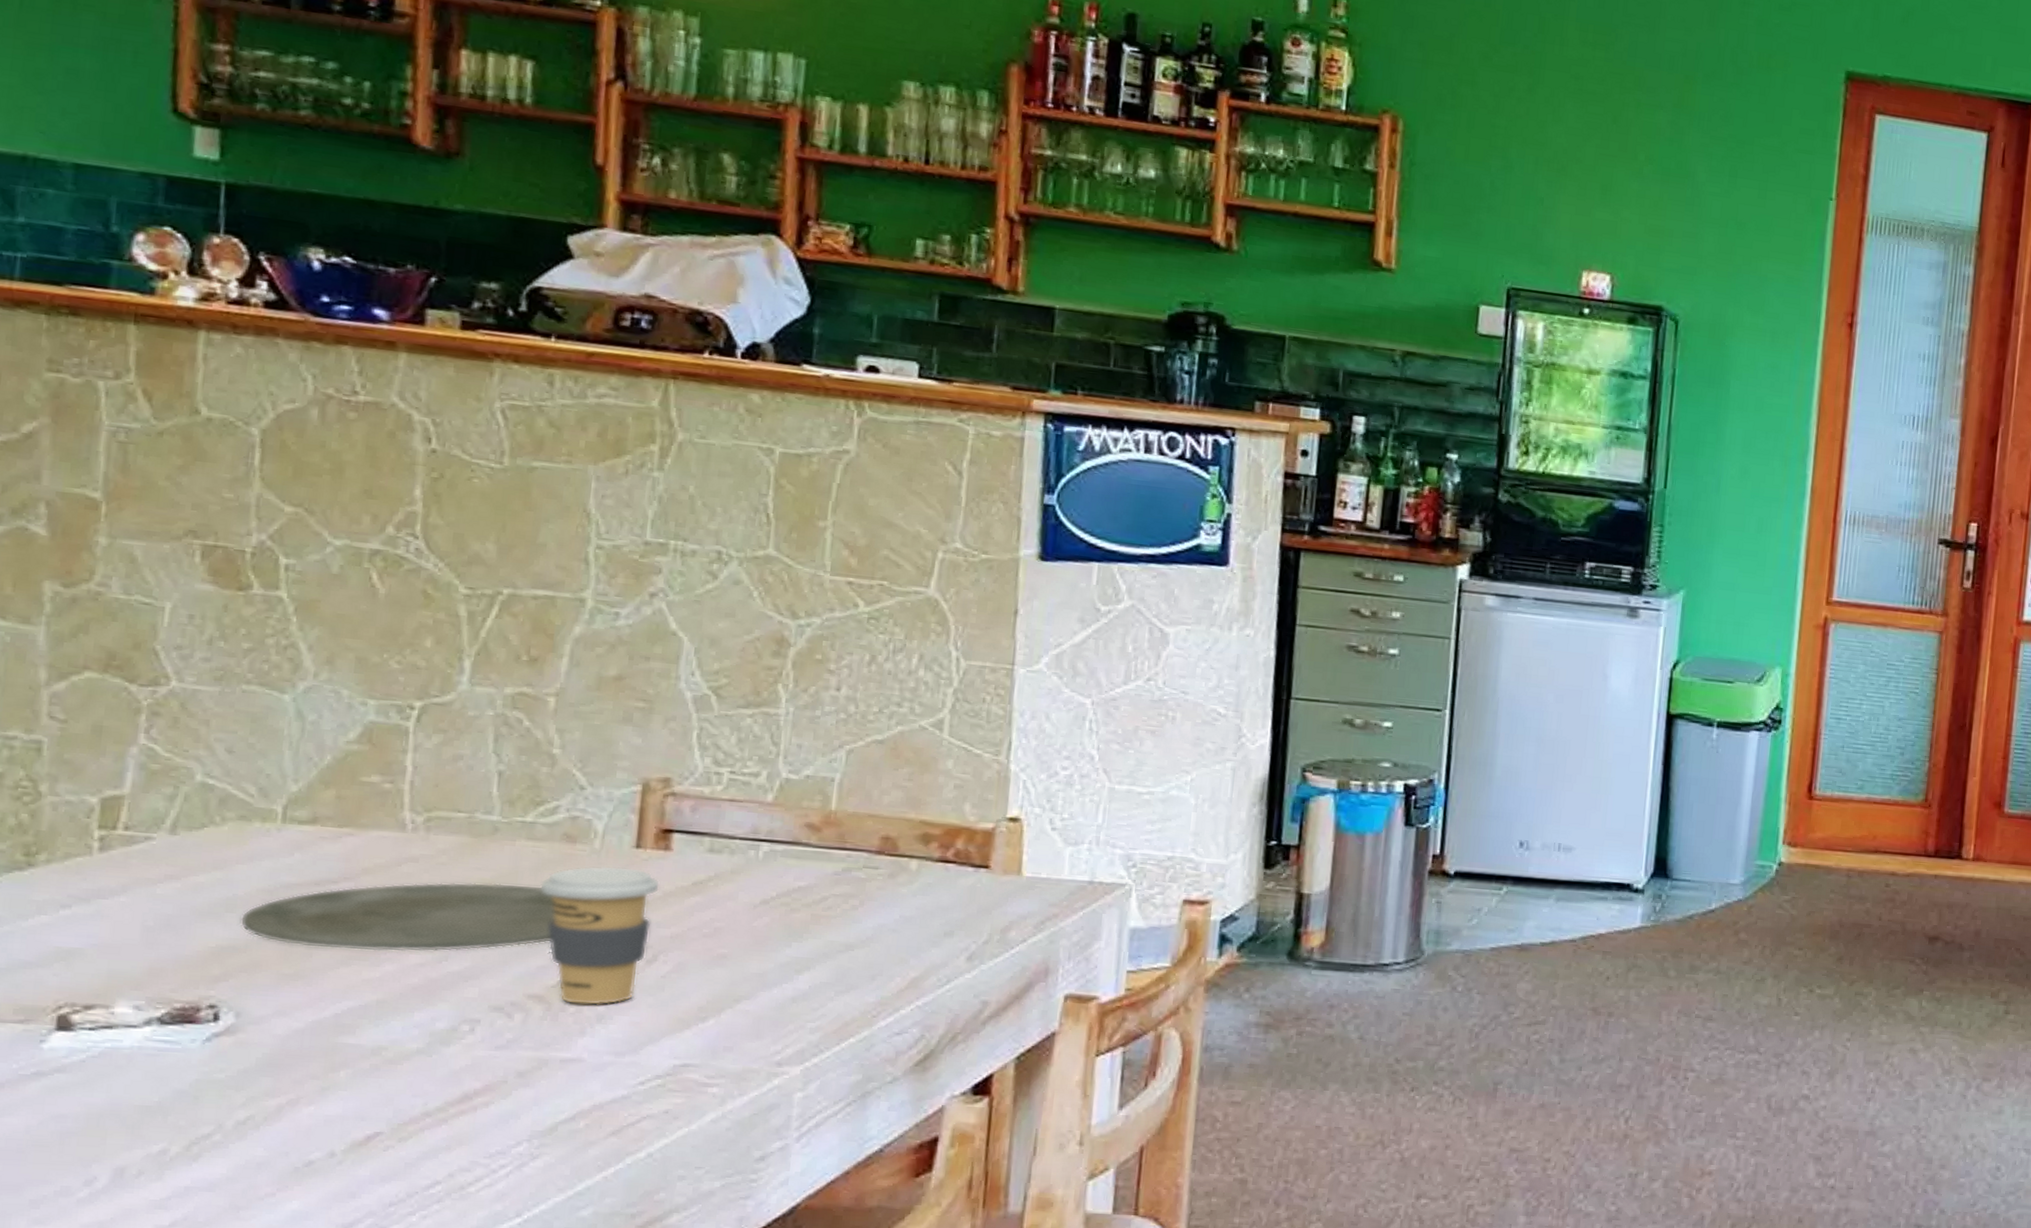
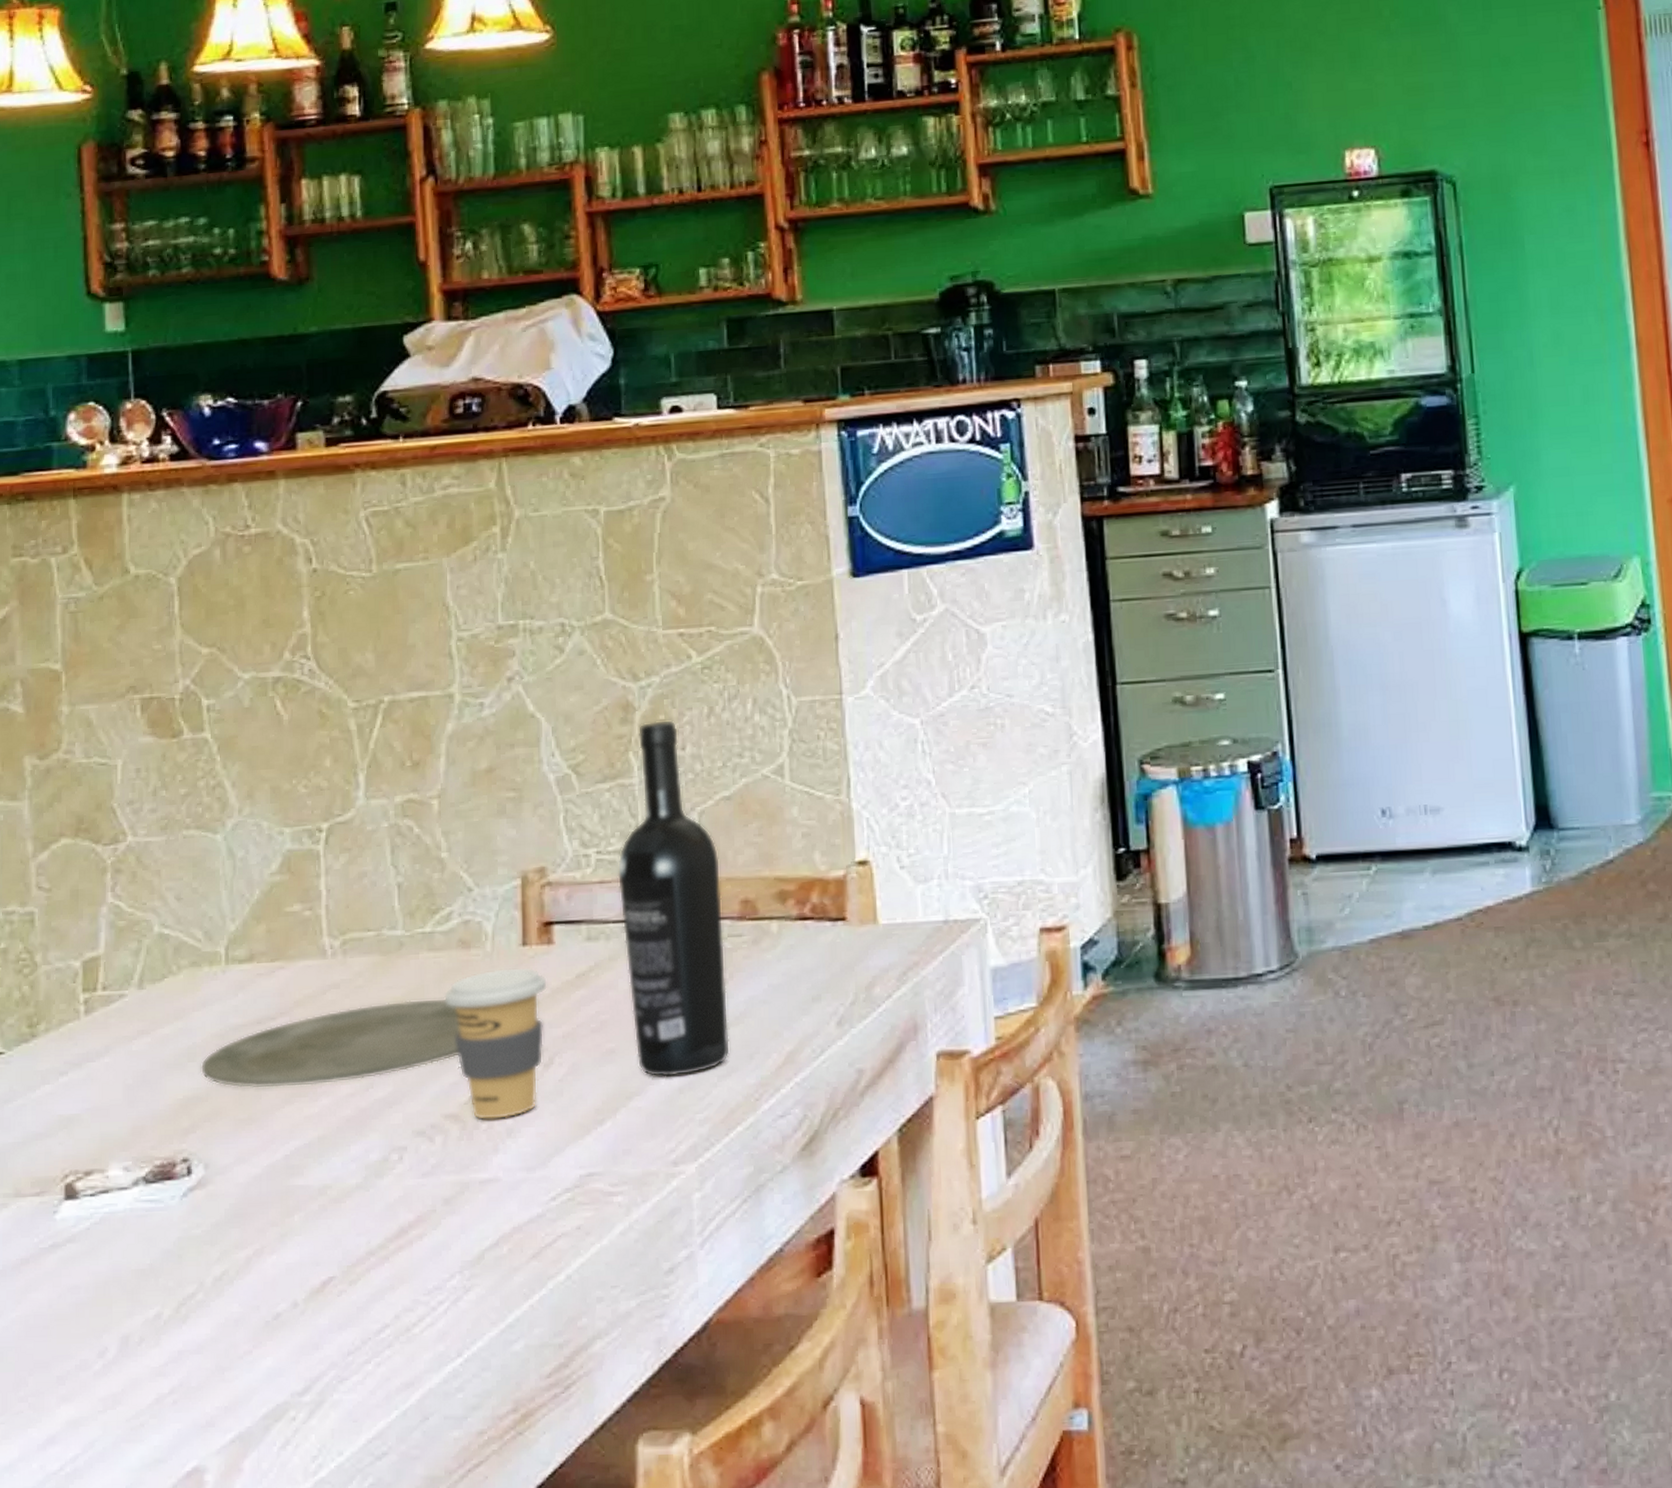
wine bottle: none [749,659,864,987] -> present [617,720,730,1077]

